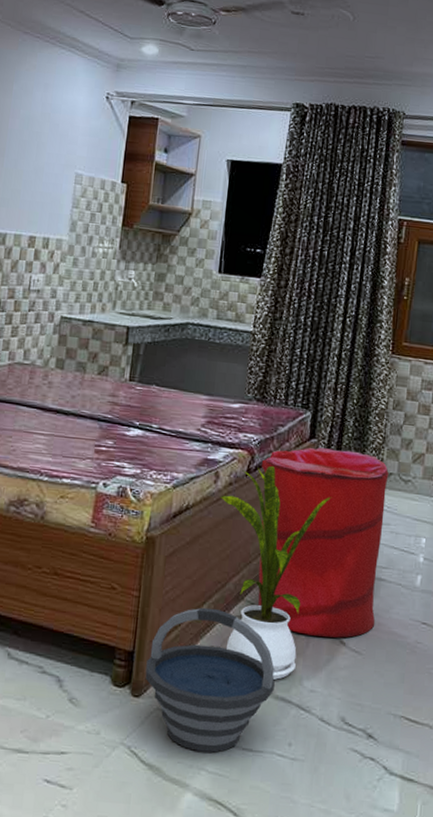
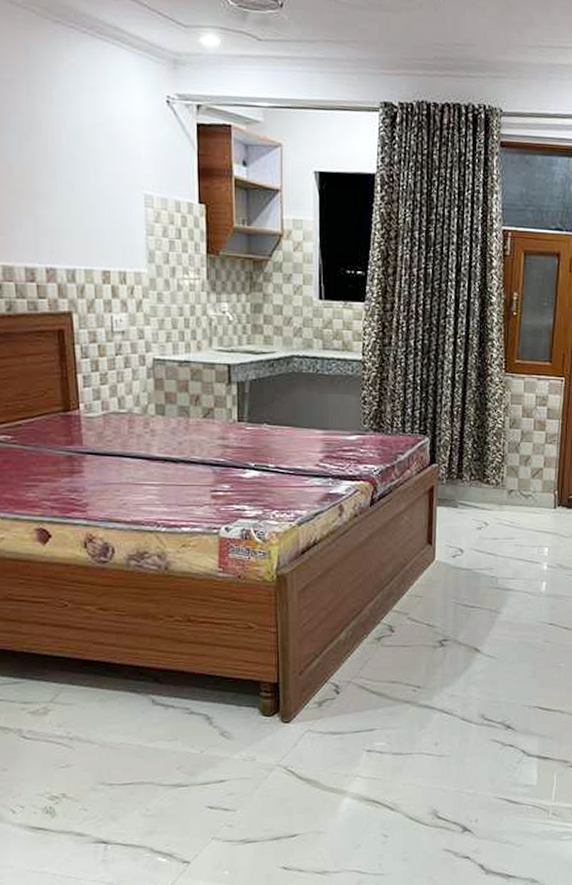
bucket: present [145,607,276,753] -> none [292,634,418,762]
house plant: present [219,466,332,680] -> none [346,495,457,690]
laundry hamper: present [258,447,389,638] -> none [384,472,510,648]

